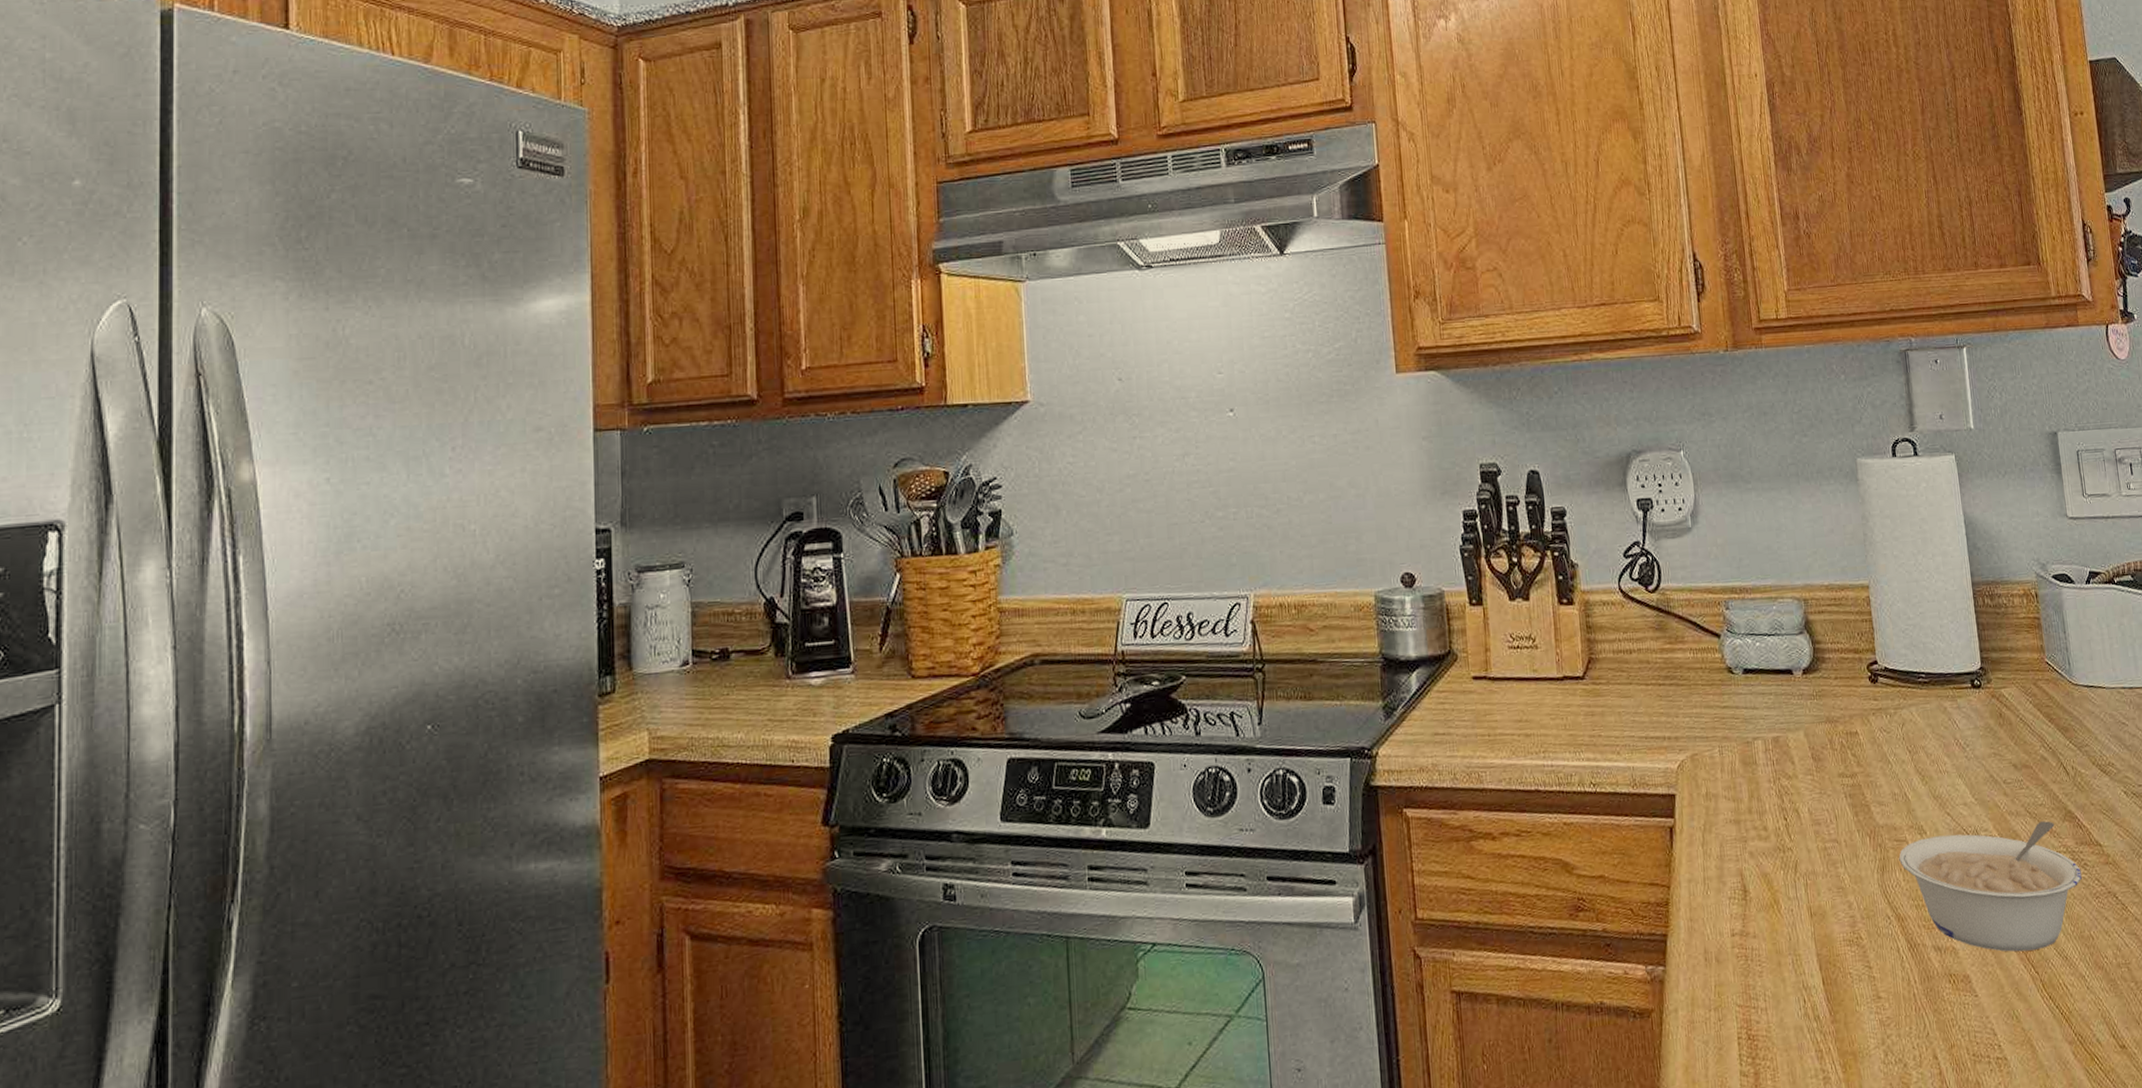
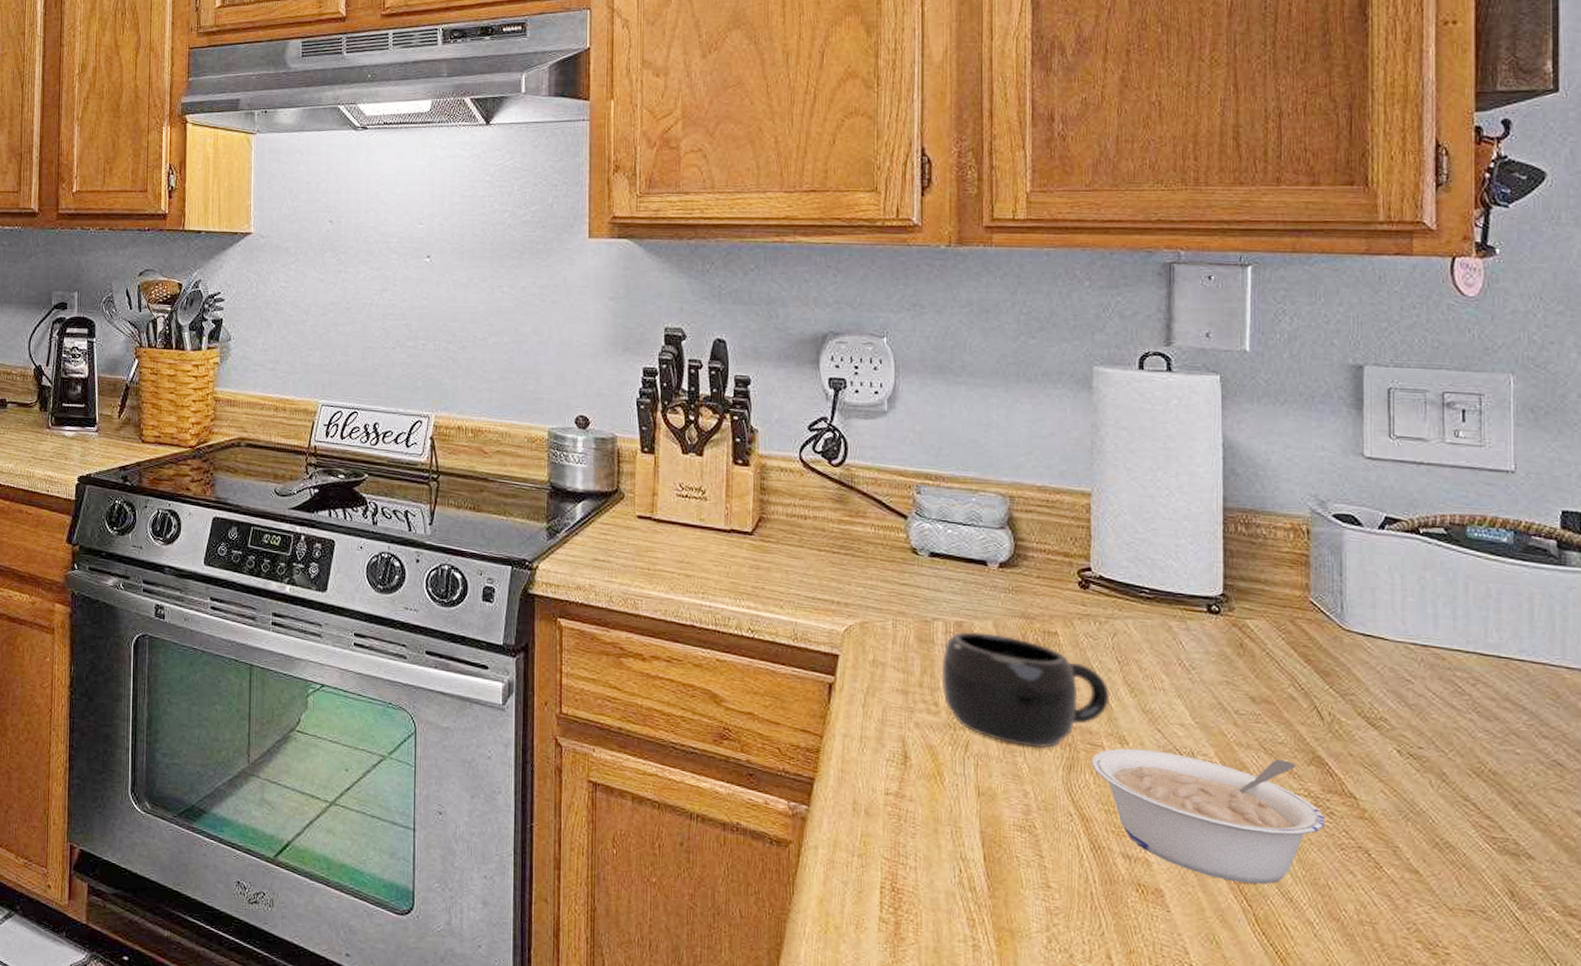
mug: none [1765,743,1907,856] -> present [941,631,1111,749]

